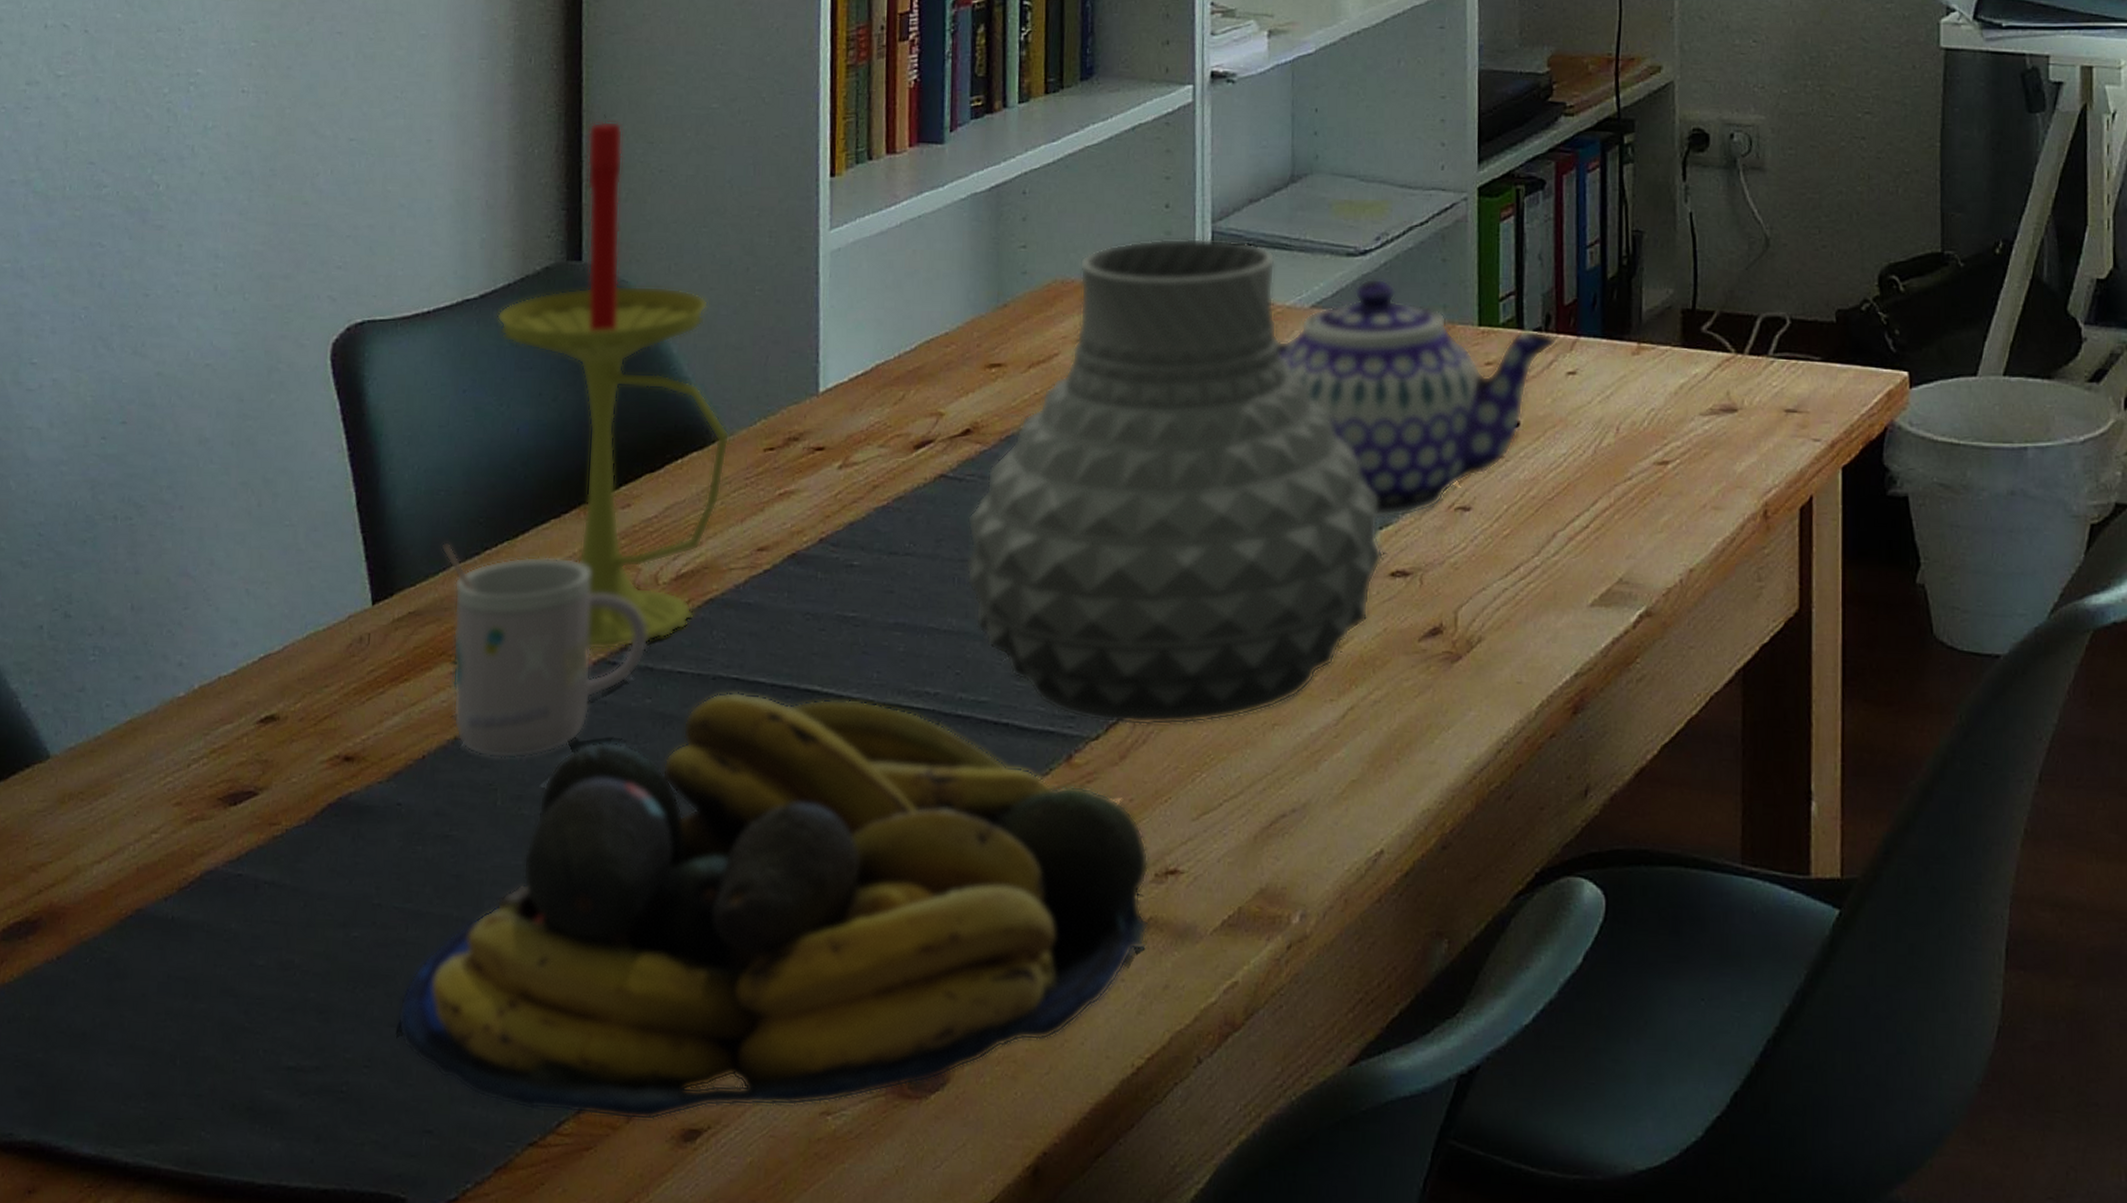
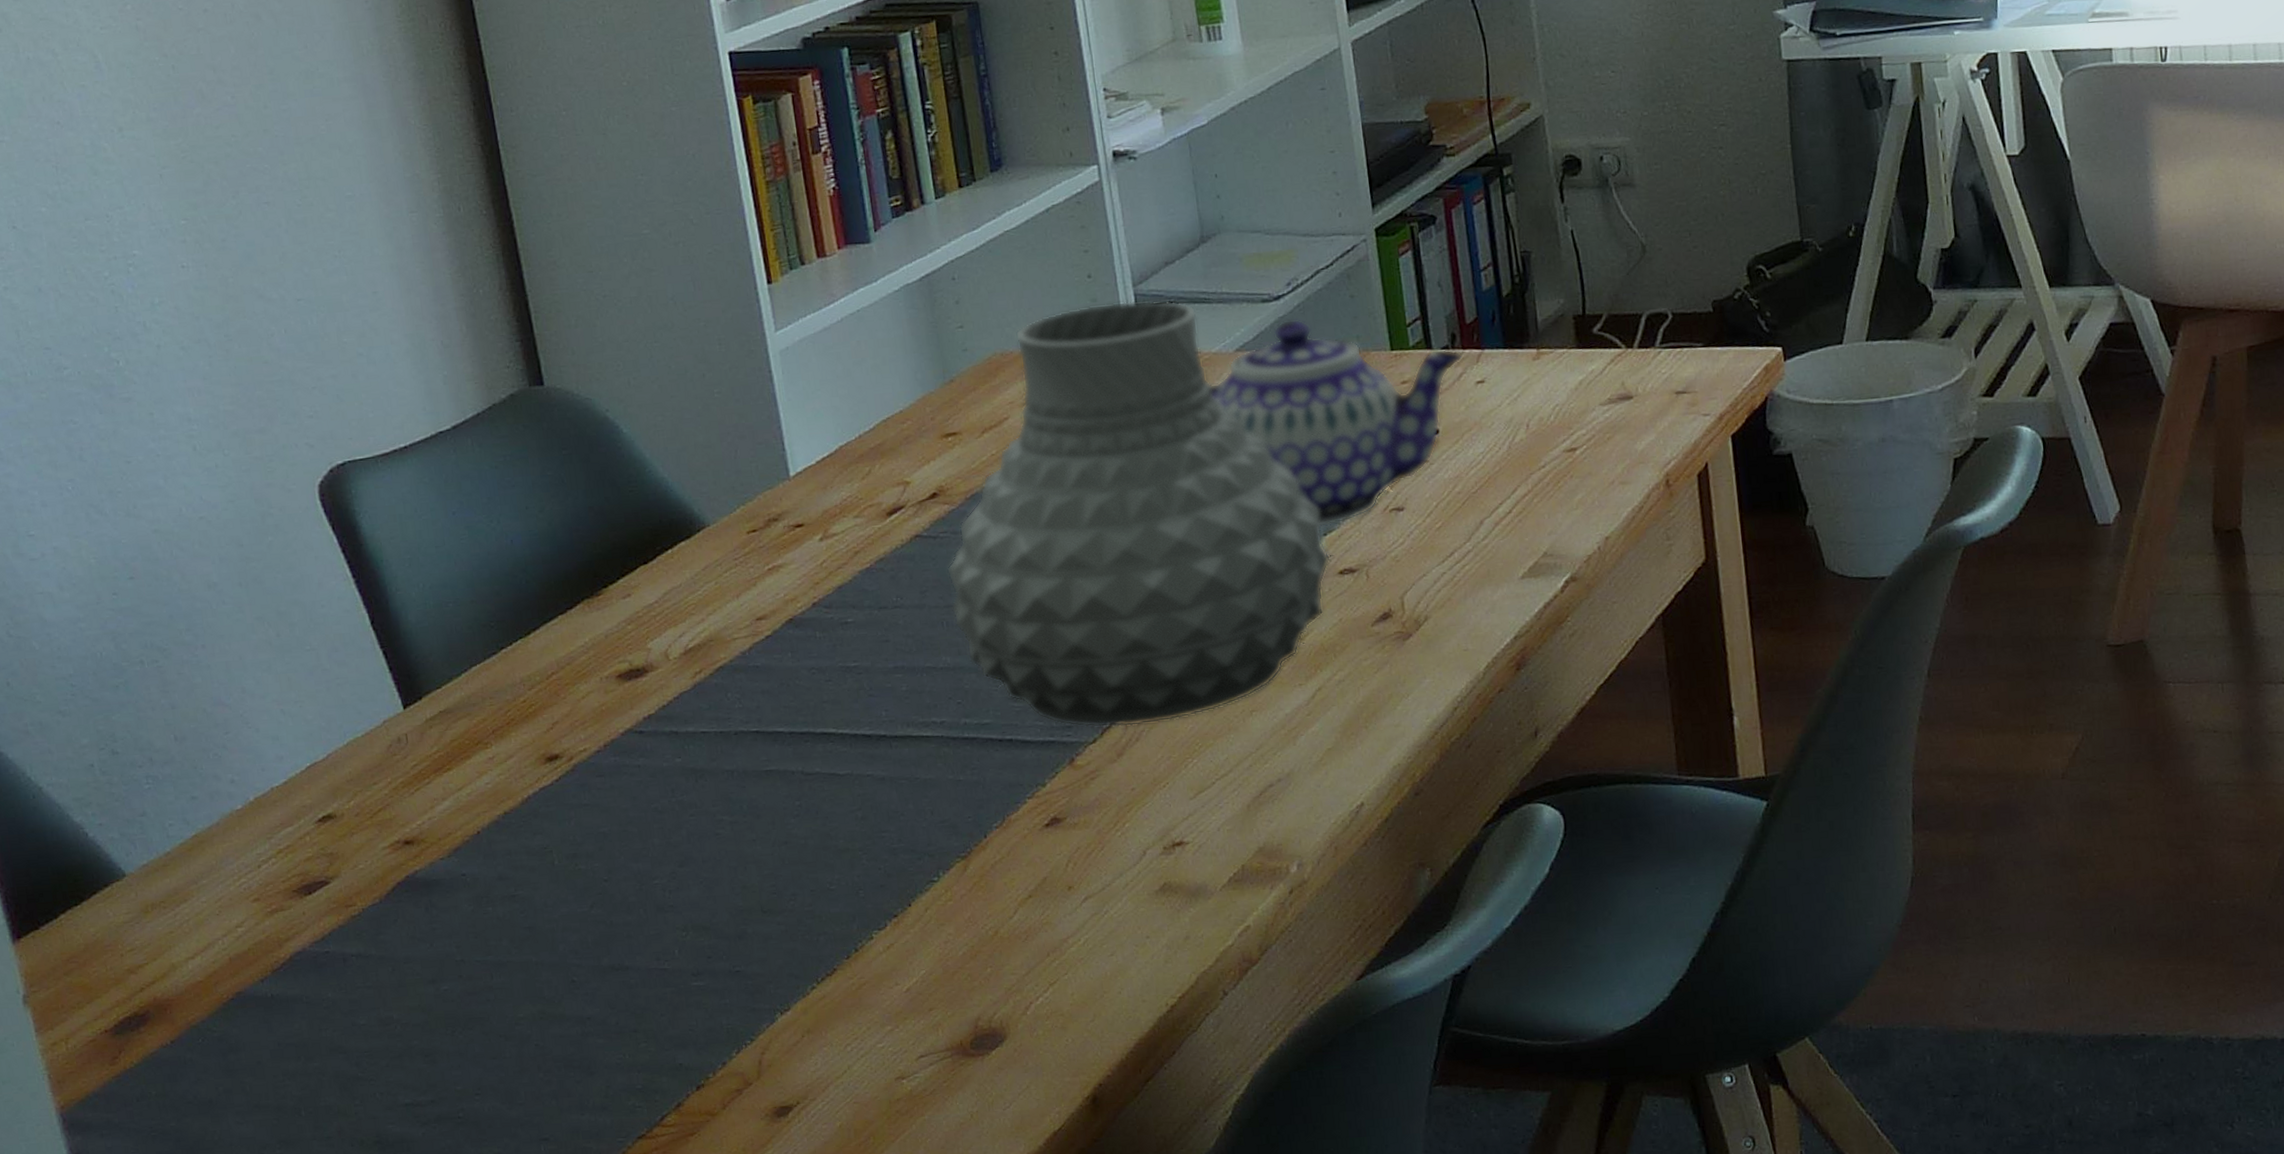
fruit bowl: present [397,692,1149,1121] -> none [497,736,1165,1110]
mug: present [441,541,648,759] -> none [459,646,670,826]
candle: present [497,114,730,651] -> none [472,251,714,724]

